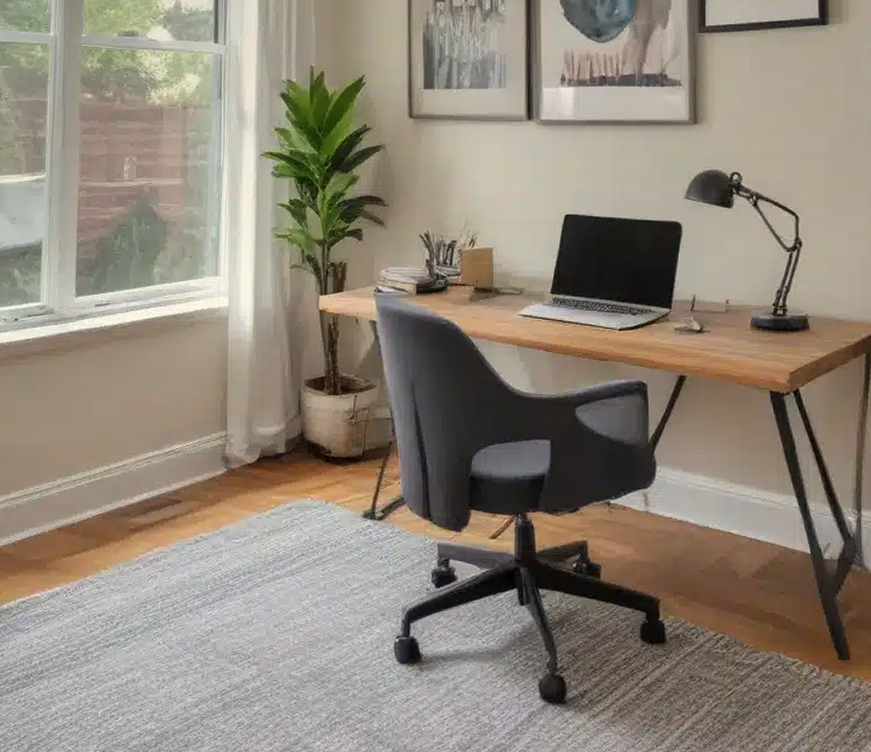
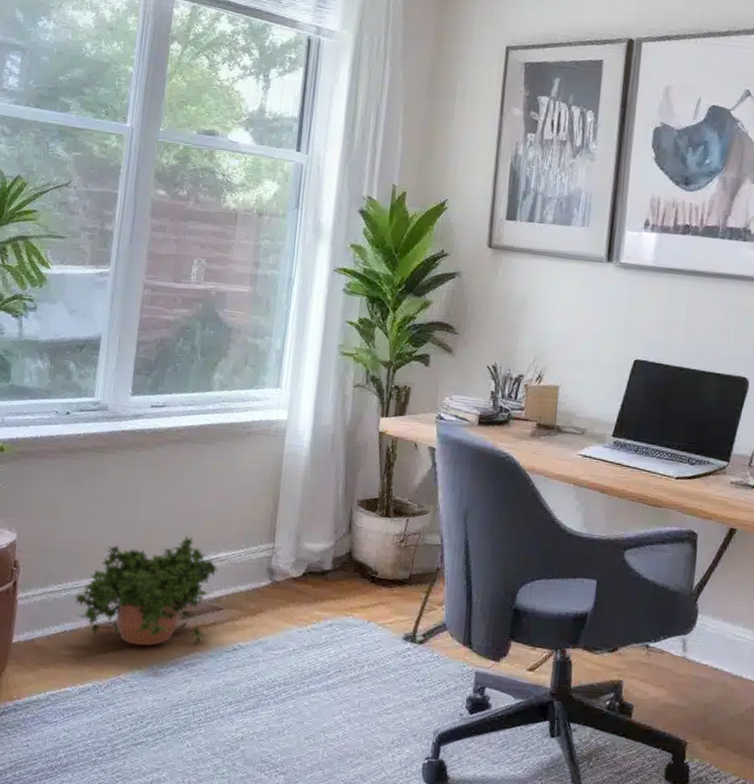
potted plant: none [35,431,174,545] -> present [73,536,219,646]

